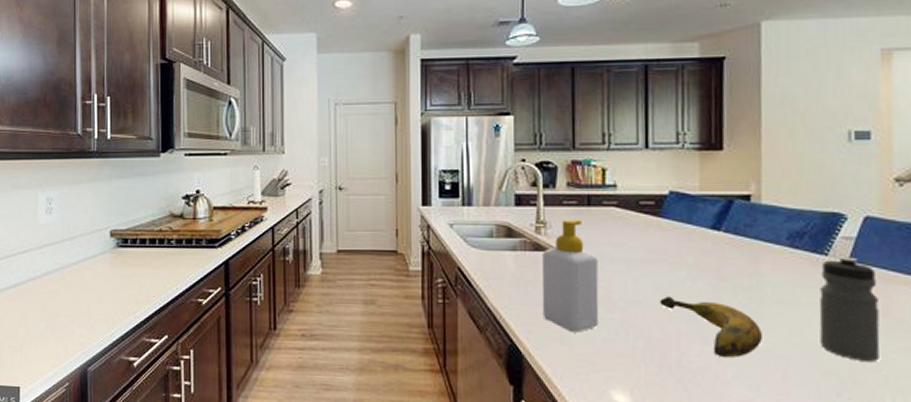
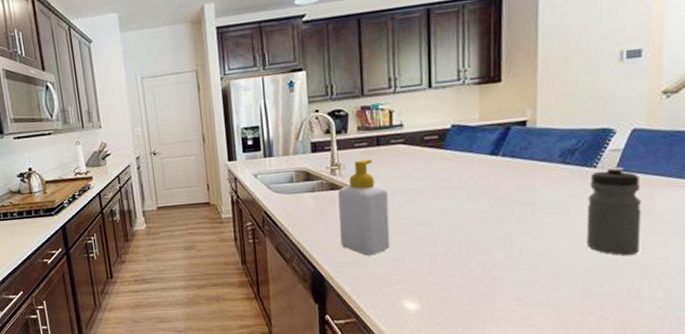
banana: present [659,296,762,358] -> none [443,217,535,265]

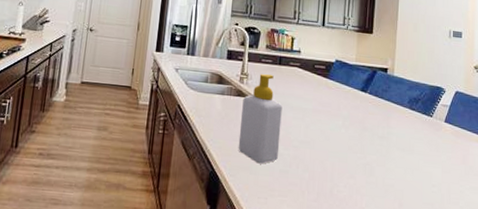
water bottle: present [586,166,641,255] -> none [424,118,460,196]

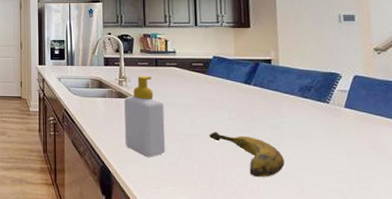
banana: none [322,139,388,190] -> present [209,132,285,178]

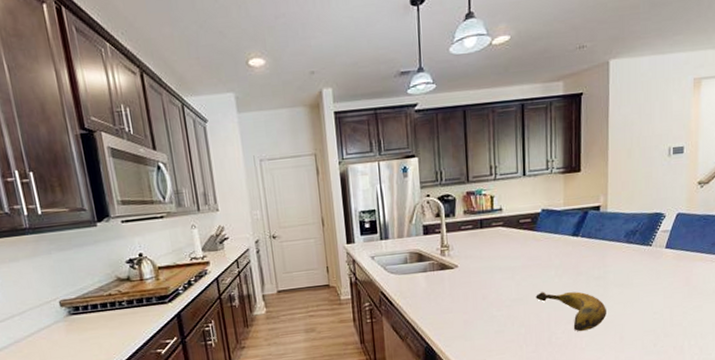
soap bottle: present [124,76,166,157] -> none [447,241,492,330]

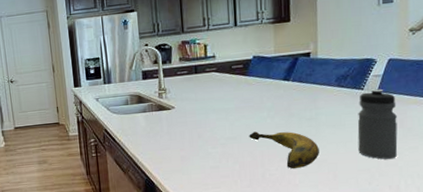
water bottle: none [644,245,683,320] -> present [357,89,398,160]

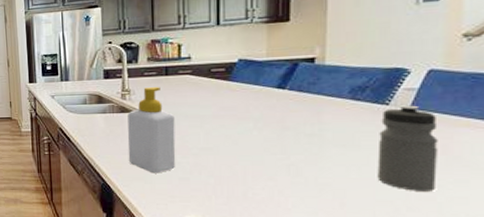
soap bottle: none [165,85,208,165] -> present [127,87,176,173]
banana: present [249,131,319,169] -> none [229,144,322,191]

